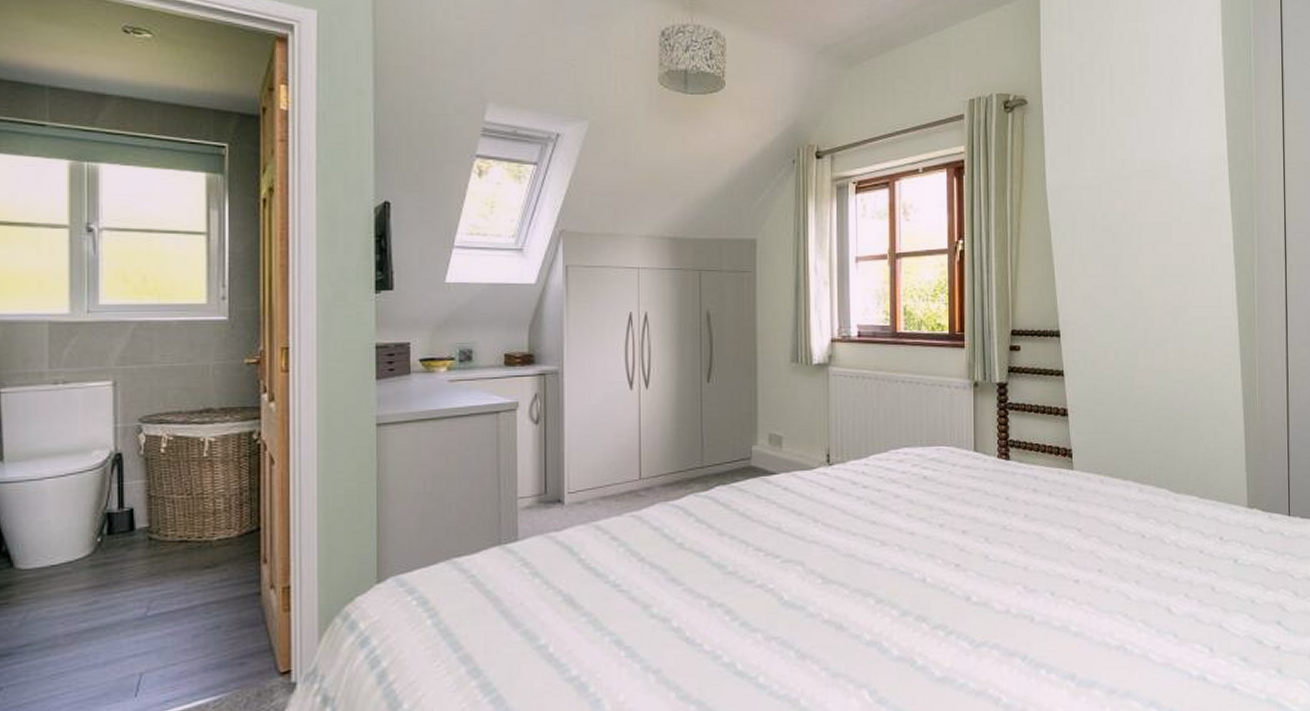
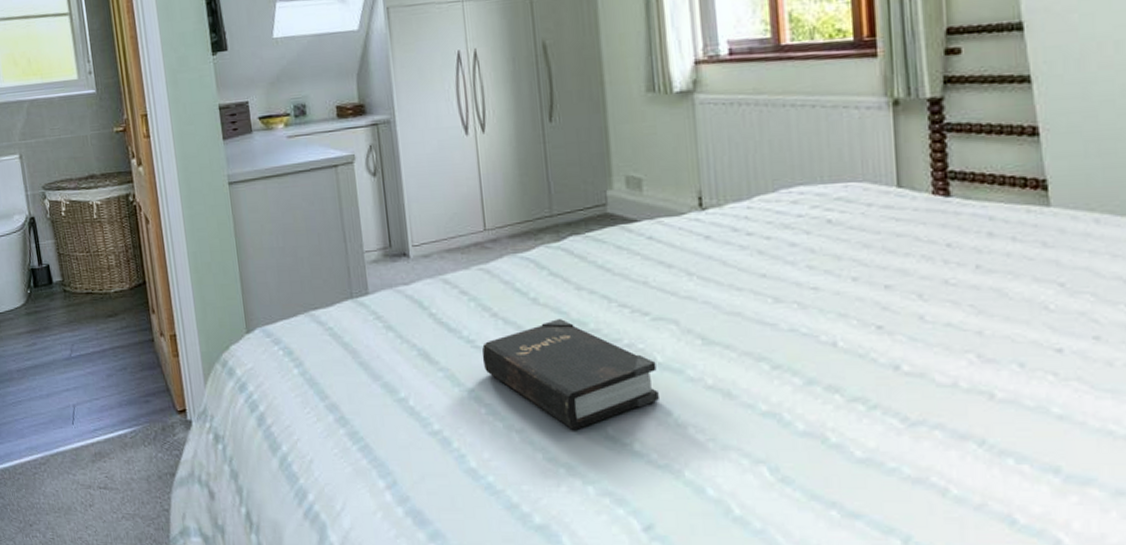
hardback book: none [626,561,783,667] -> present [482,318,659,429]

